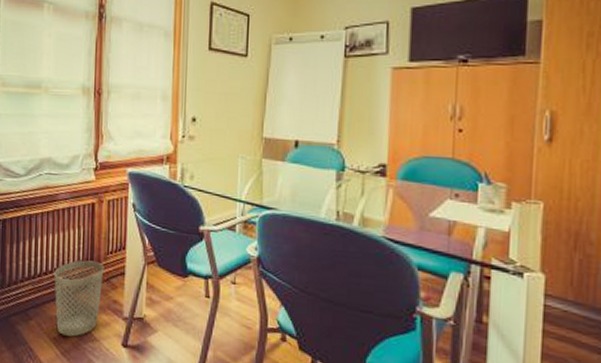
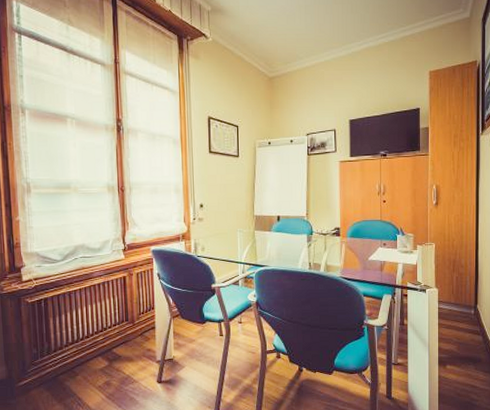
wastebasket: present [54,260,104,337] -> none [95,321,138,383]

